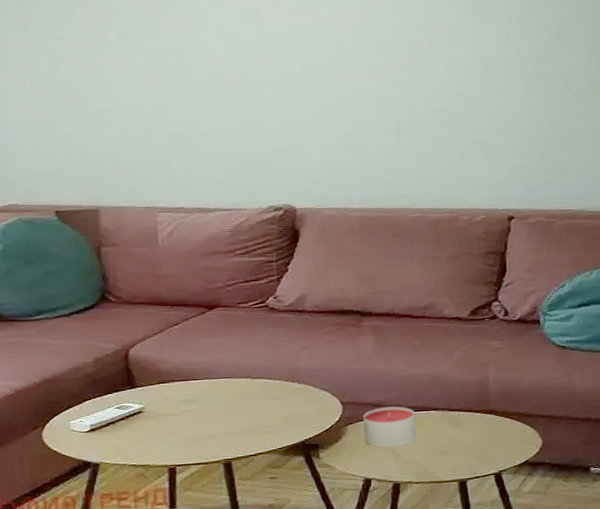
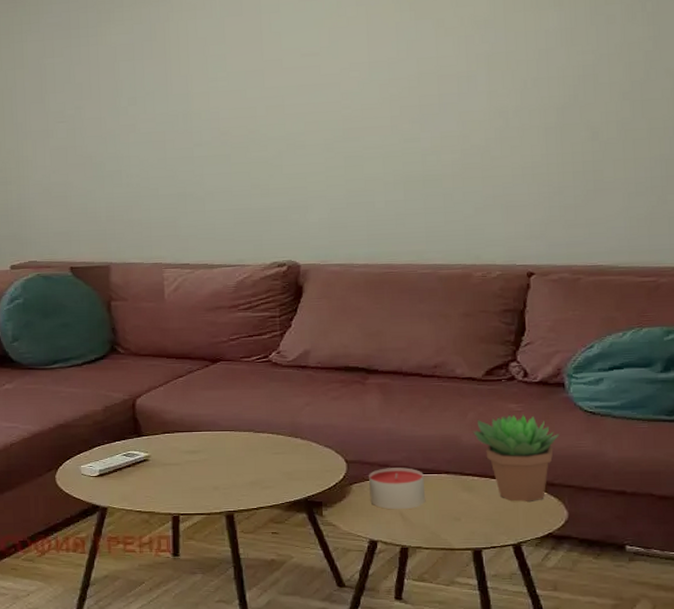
succulent plant: none [458,351,535,433] -> present [472,414,559,502]

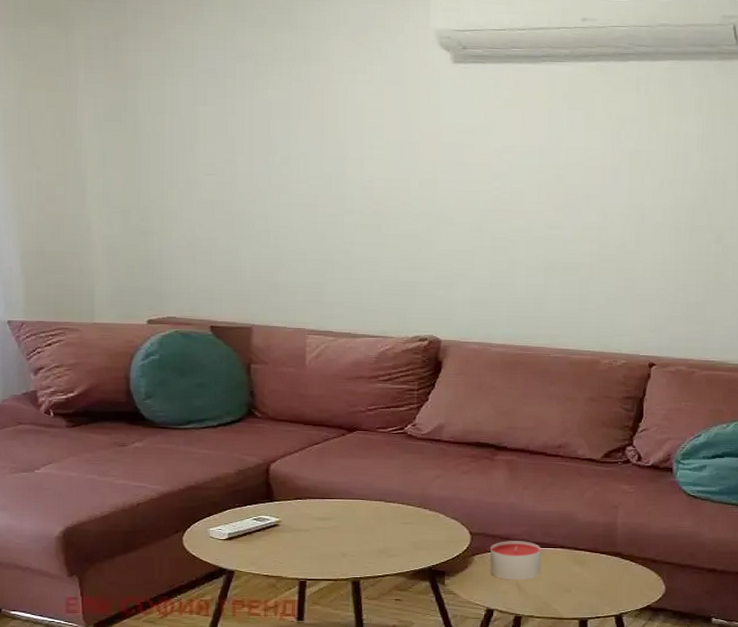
succulent plant: present [472,414,559,502] -> none [588,495,664,576]

